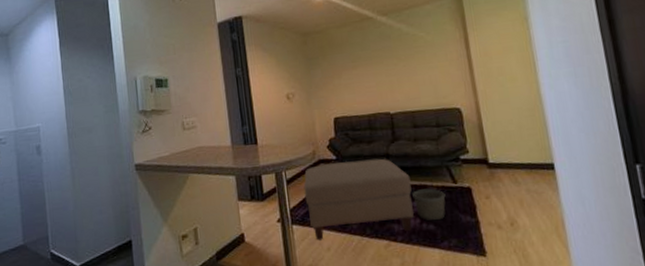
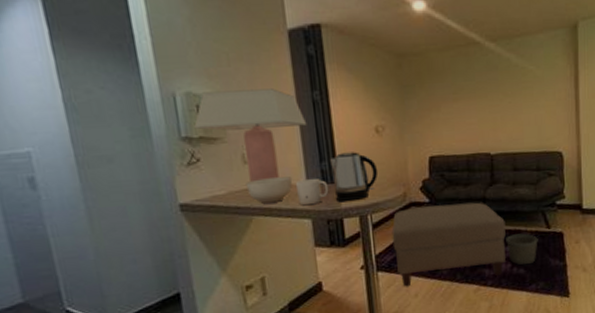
table lamp: none [148,69,232,145] -> present [194,88,307,183]
bowl: none [184,139,220,163] -> present [245,176,293,203]
mug: none [222,140,250,164] -> present [295,178,329,206]
kettle: none [249,116,291,161] -> present [329,152,379,203]

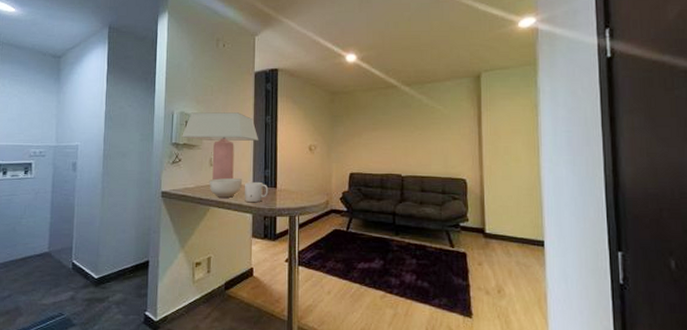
kettle: present [329,152,379,203] -> none [271,164,308,204]
ottoman: present [391,202,506,287] -> none [313,214,412,286]
basket: present [506,233,538,266] -> none [412,249,442,280]

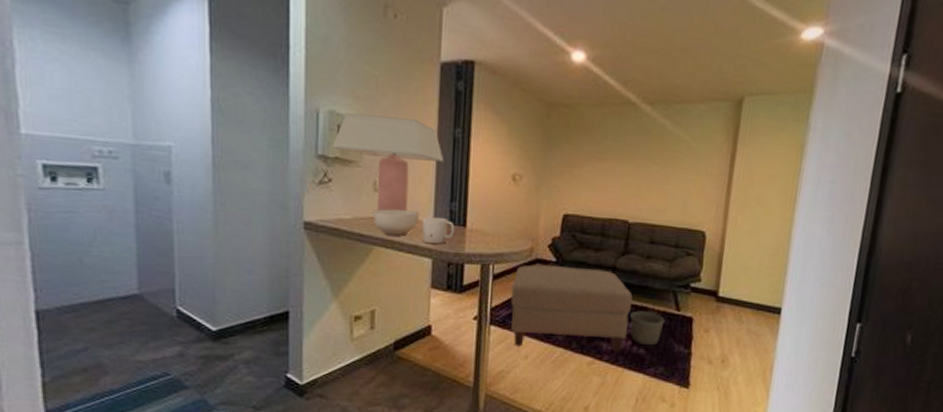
ottoman: none [313,214,412,286] -> present [510,264,633,353]
basket: none [412,249,442,280] -> present [630,311,665,346]

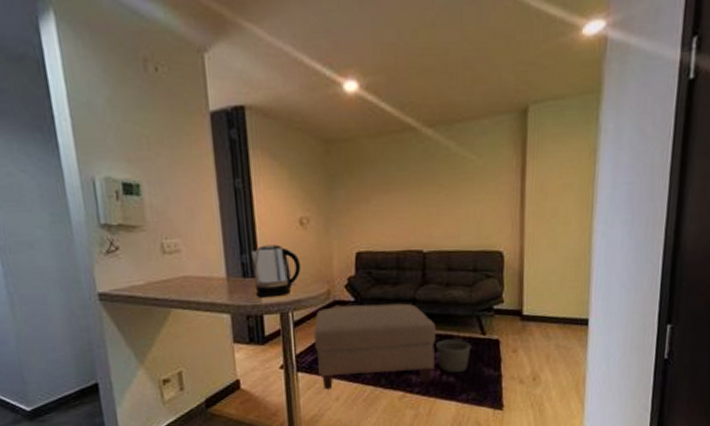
table lamp: present [332,113,444,212] -> none [113,175,228,274]
bowl: present [372,209,420,236] -> none [164,269,212,296]
mug: present [421,216,455,245] -> none [214,271,250,300]
kettle: none [460,196,509,249] -> present [250,244,302,298]

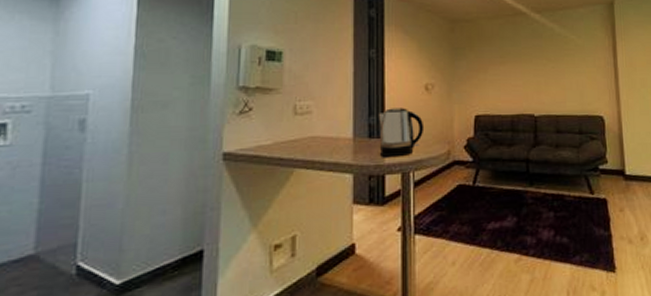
ottoman: present [313,303,436,390] -> none [433,163,549,253]
basket: present [436,339,471,374] -> none [549,198,582,234]

